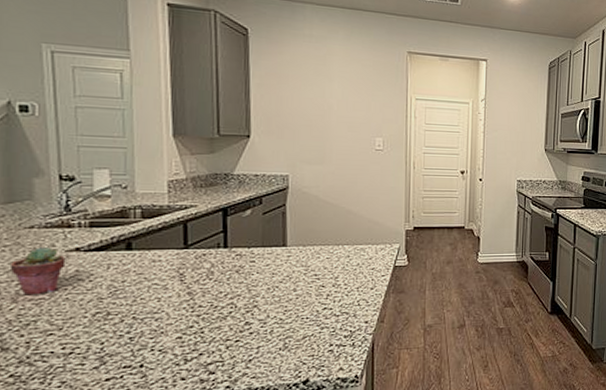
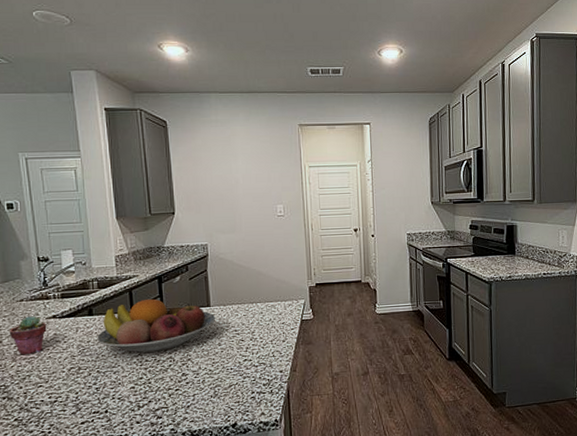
fruit bowl: none [135,233,293,298] -> present [97,298,216,354]

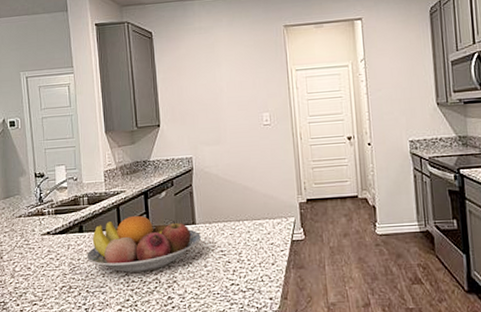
potted succulent: present [9,316,47,355] -> none [8,232,42,272]

